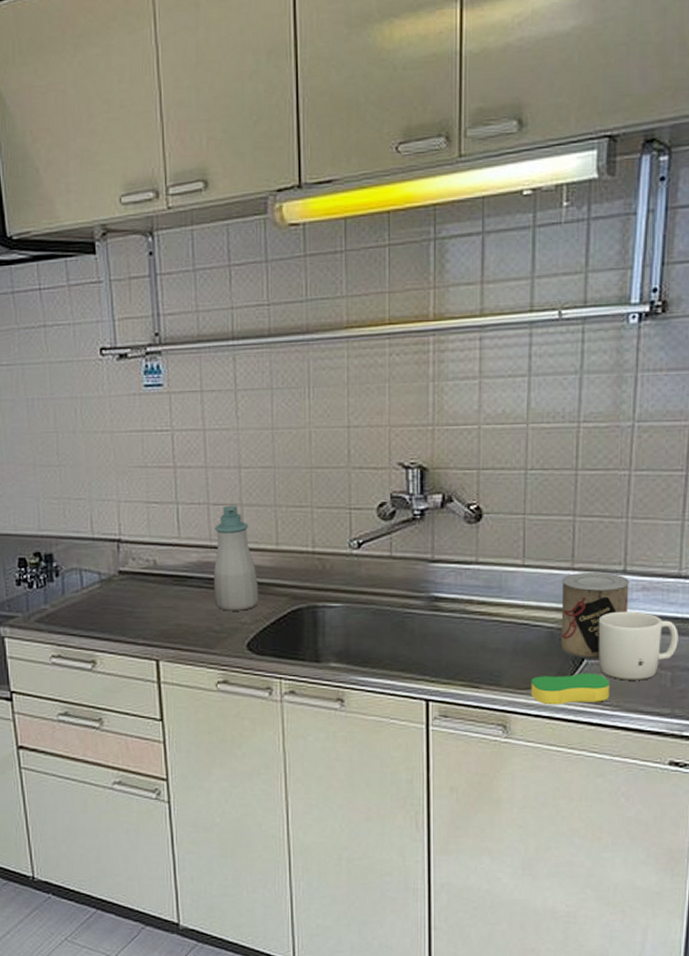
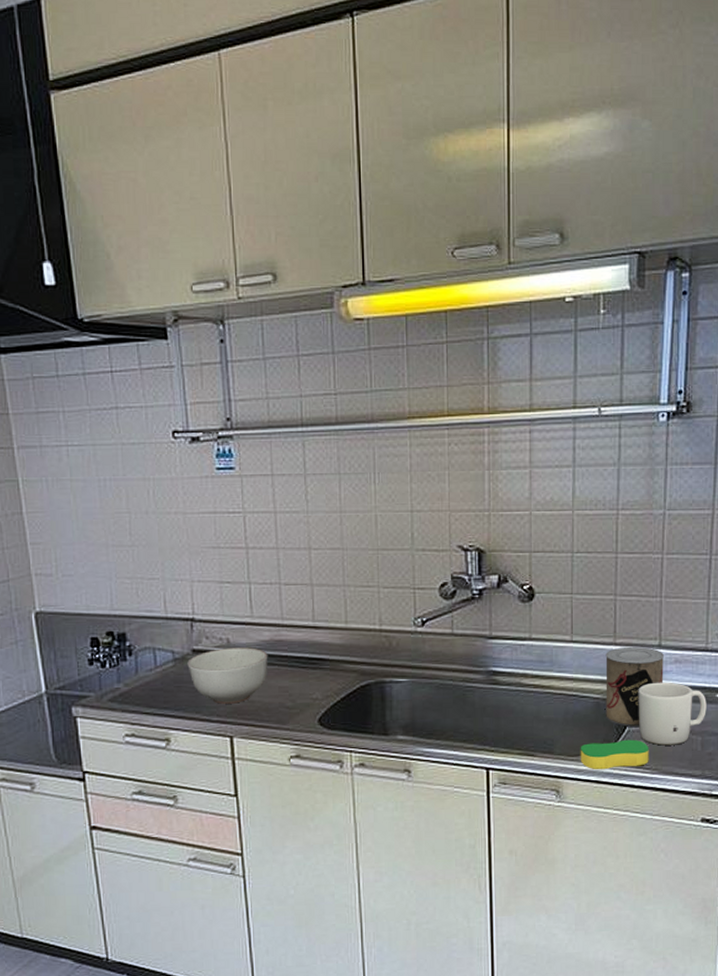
bowl: none [114,568,196,627] -> present [187,646,268,704]
soap bottle: present [213,505,259,611] -> none [285,585,330,688]

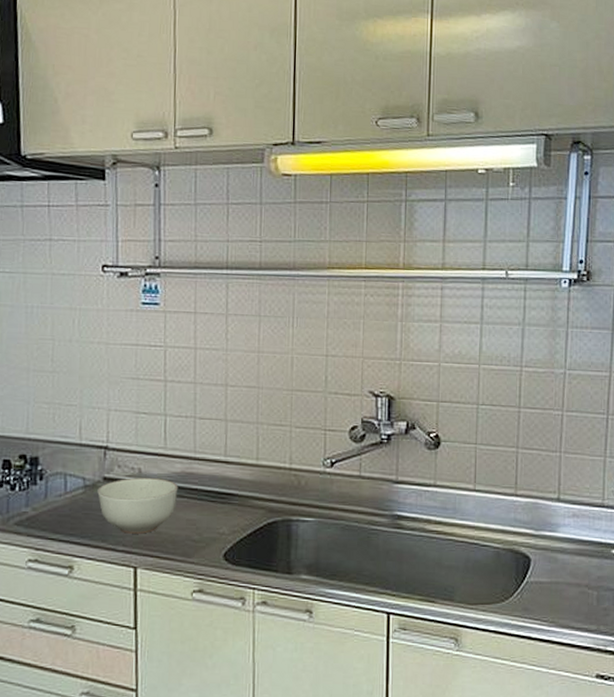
sponge: present [580,739,649,770] -> none [479,590,546,620]
tin can: present [605,646,664,728] -> none [505,498,562,579]
mug: present [638,682,707,746] -> none [536,535,602,599]

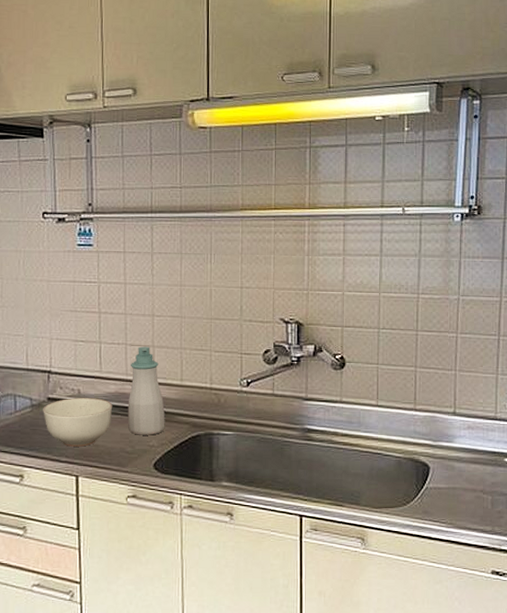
soap bottle: none [194,420,238,522] -> present [127,346,165,435]

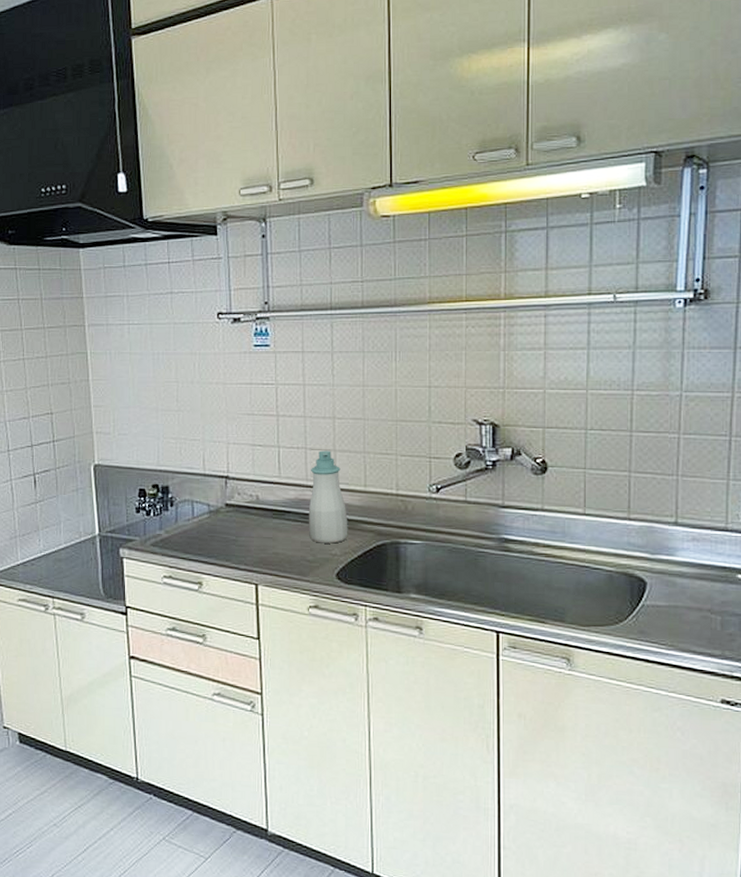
bowl: present [43,397,113,447] -> none [221,503,293,554]

